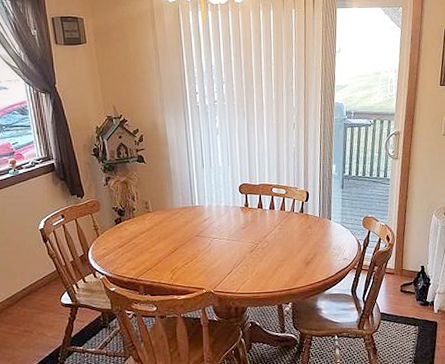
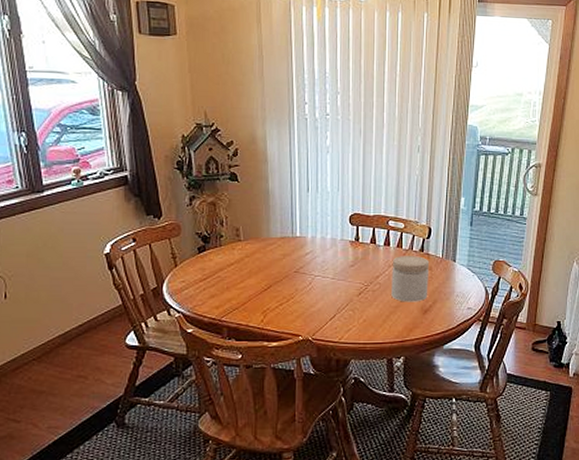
jar: none [277,217,309,257] -> present [391,256,429,302]

